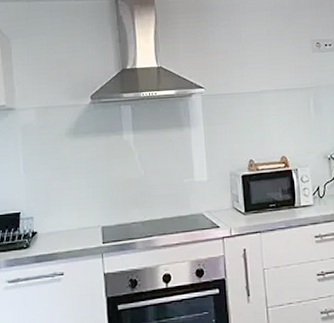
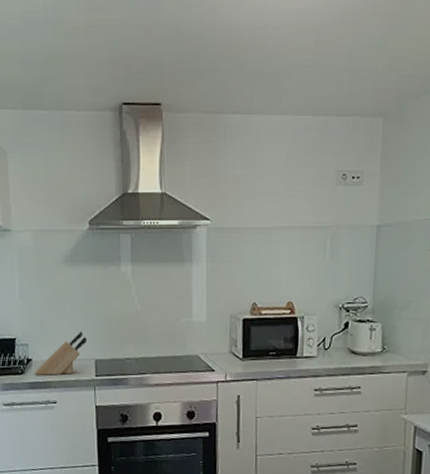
knife block: none [41,199,94,248] -> present [35,330,88,375]

